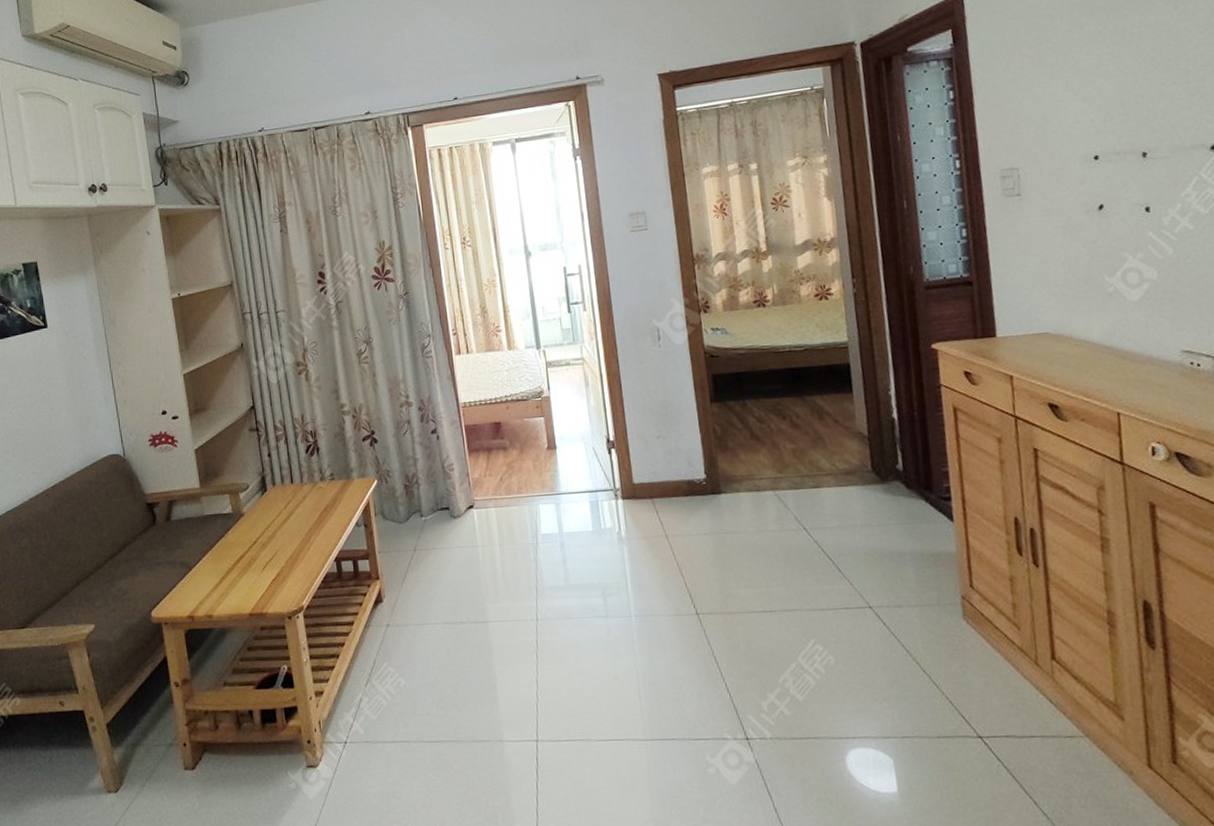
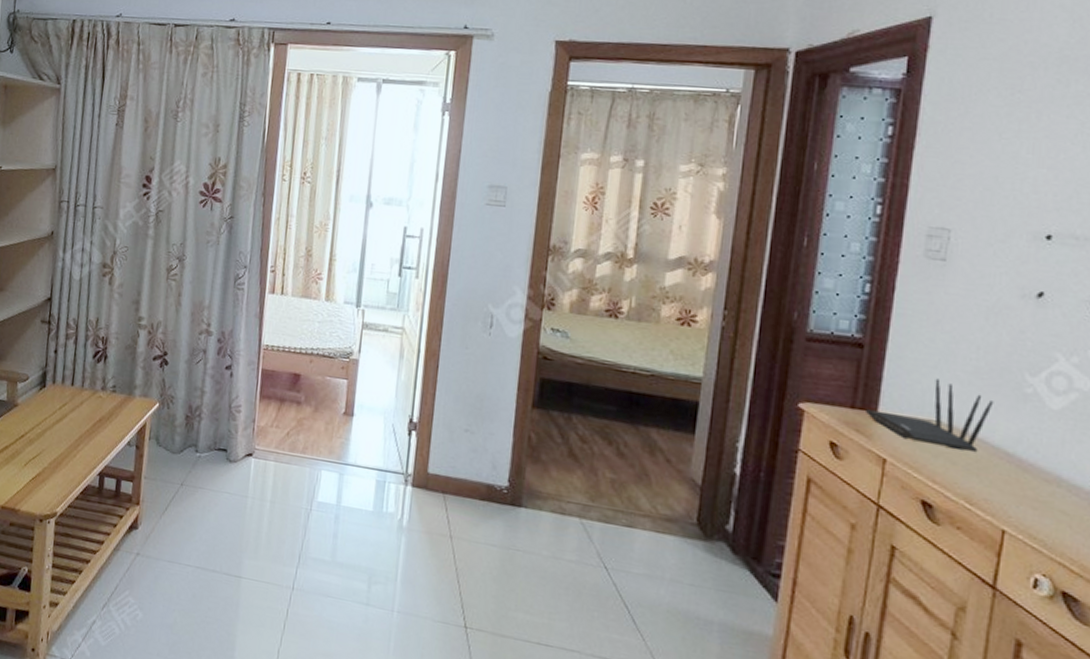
wifi router: none [987,297,1086,355] -> present [866,378,994,453]

